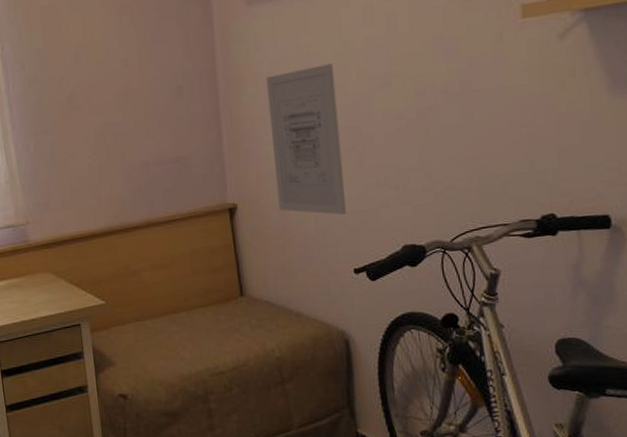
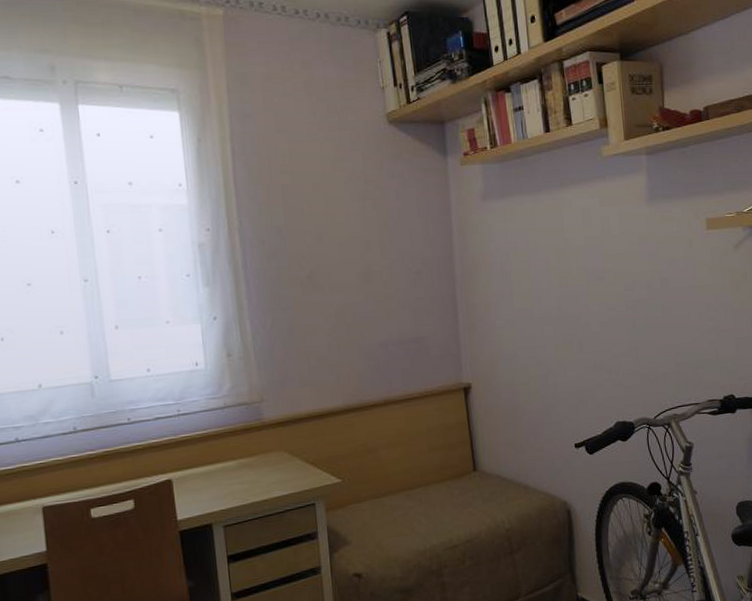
wall art: present [266,63,346,215] -> none [498,258,568,395]

